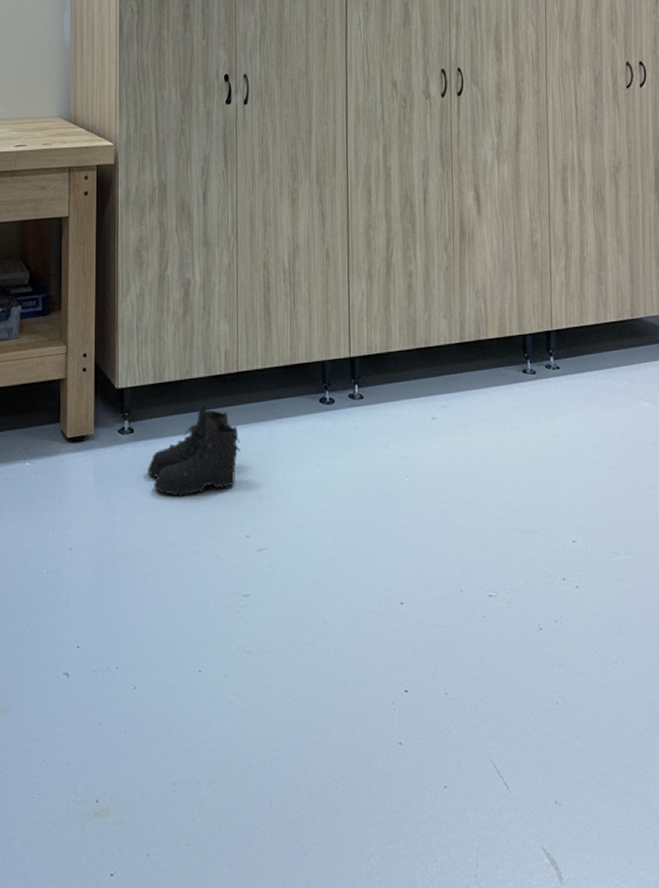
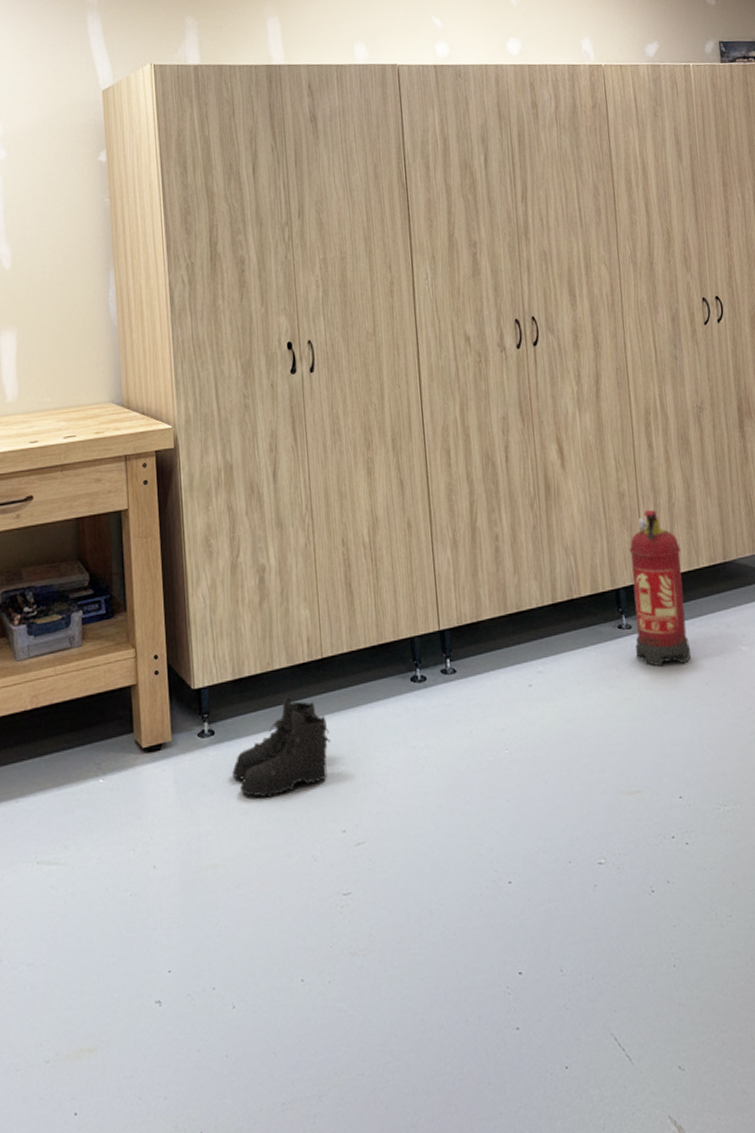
fire extinguisher: none [538,261,593,414] -> present [629,509,691,667]

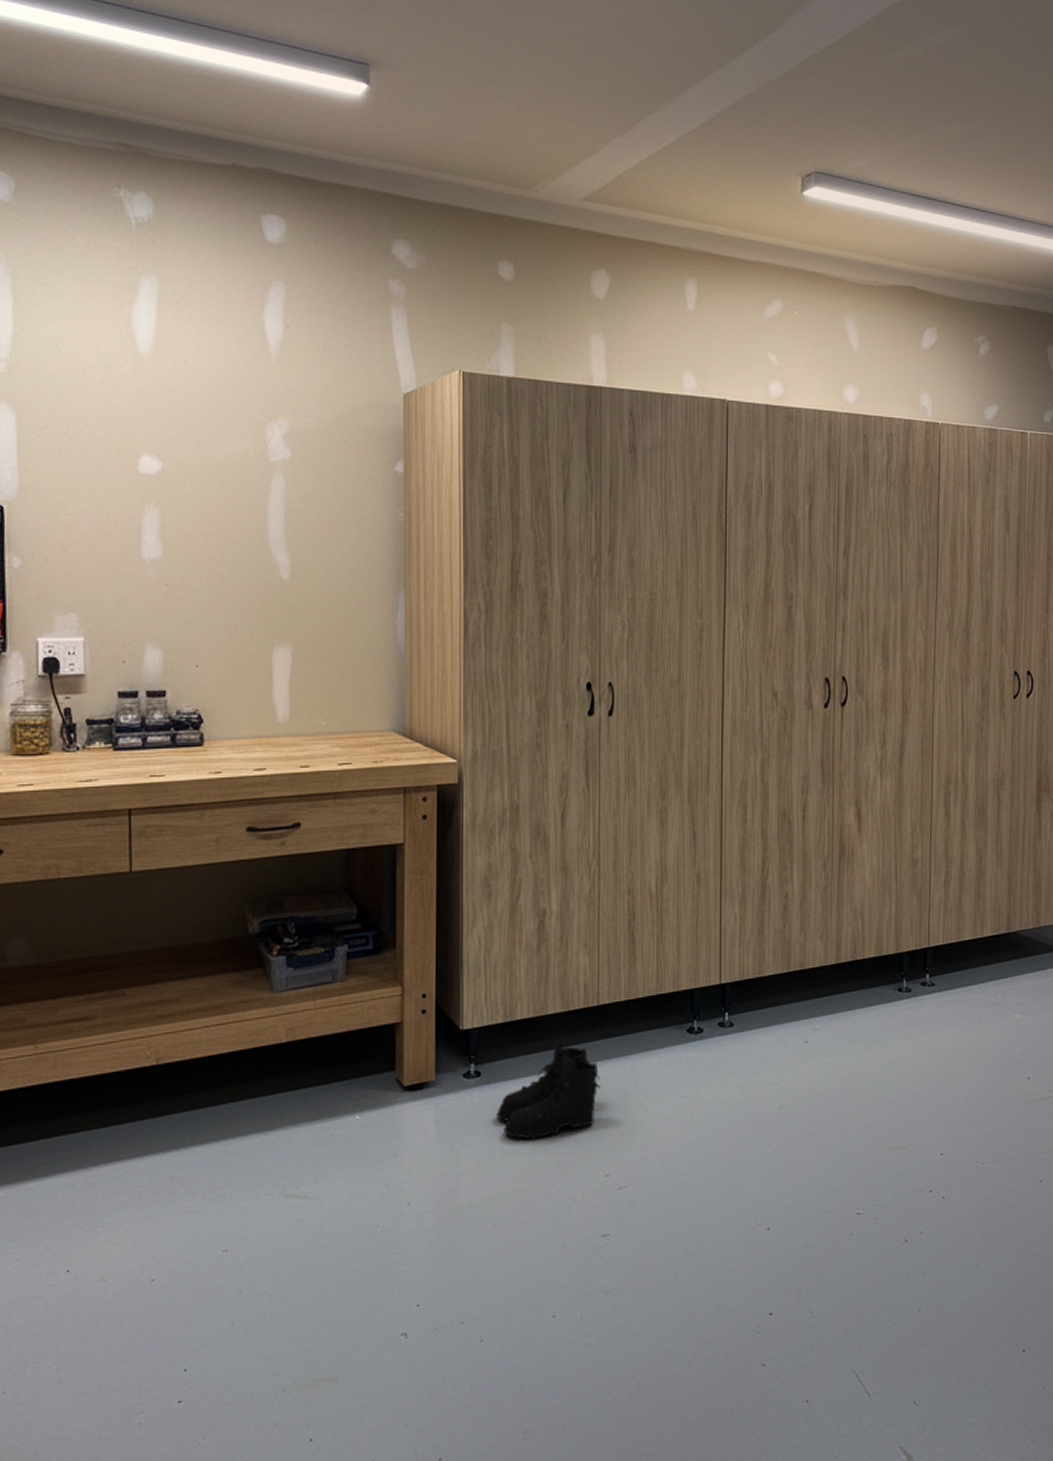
fire extinguisher: present [629,509,691,667] -> none [913,877,967,1030]

